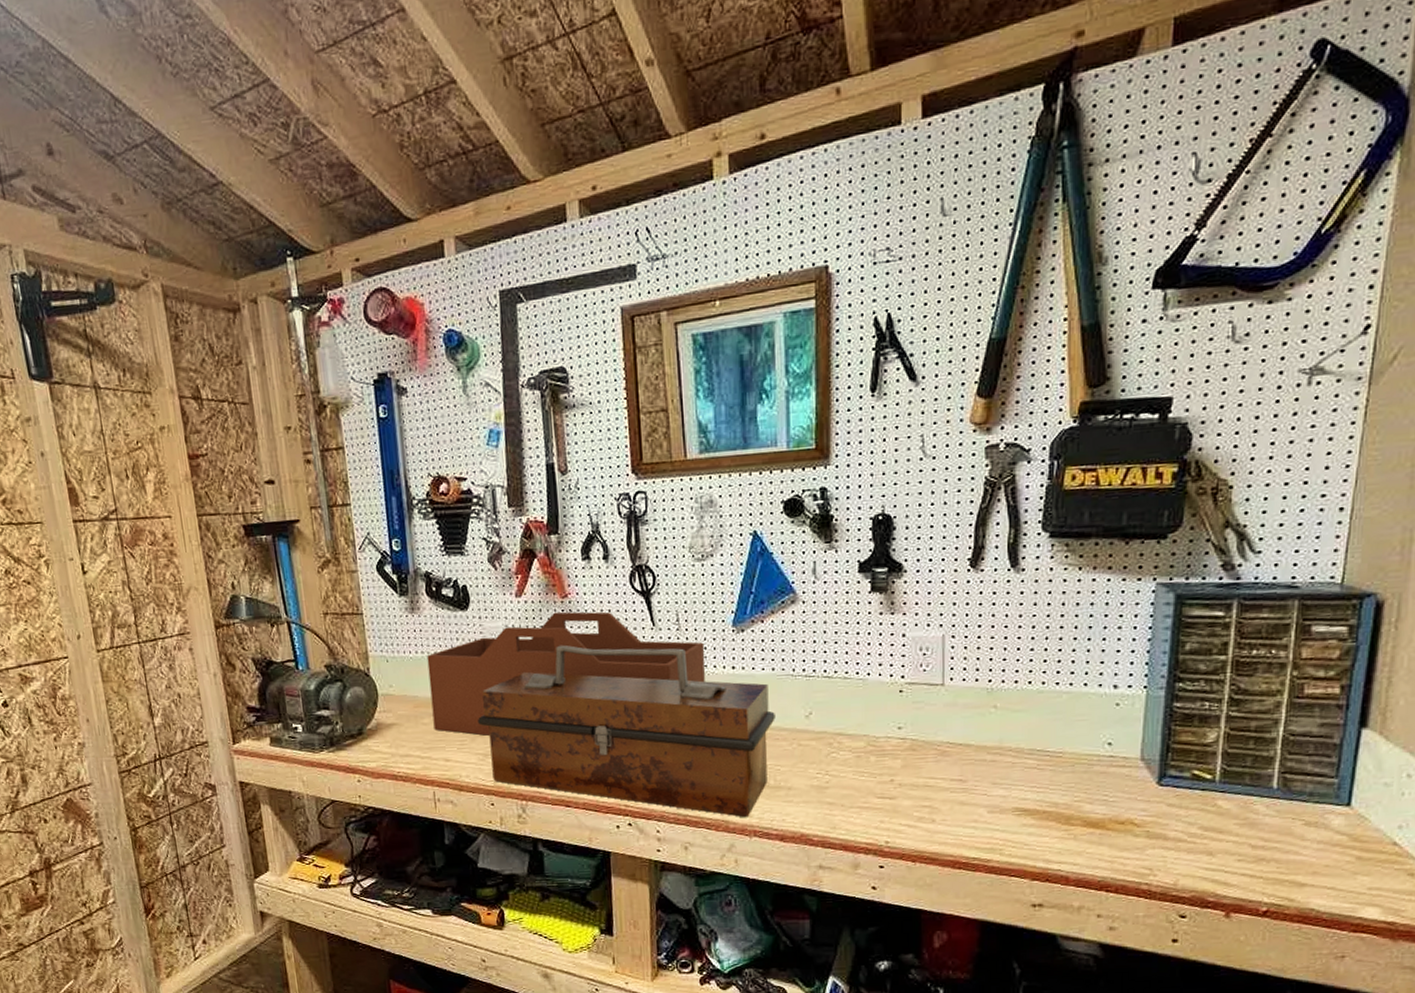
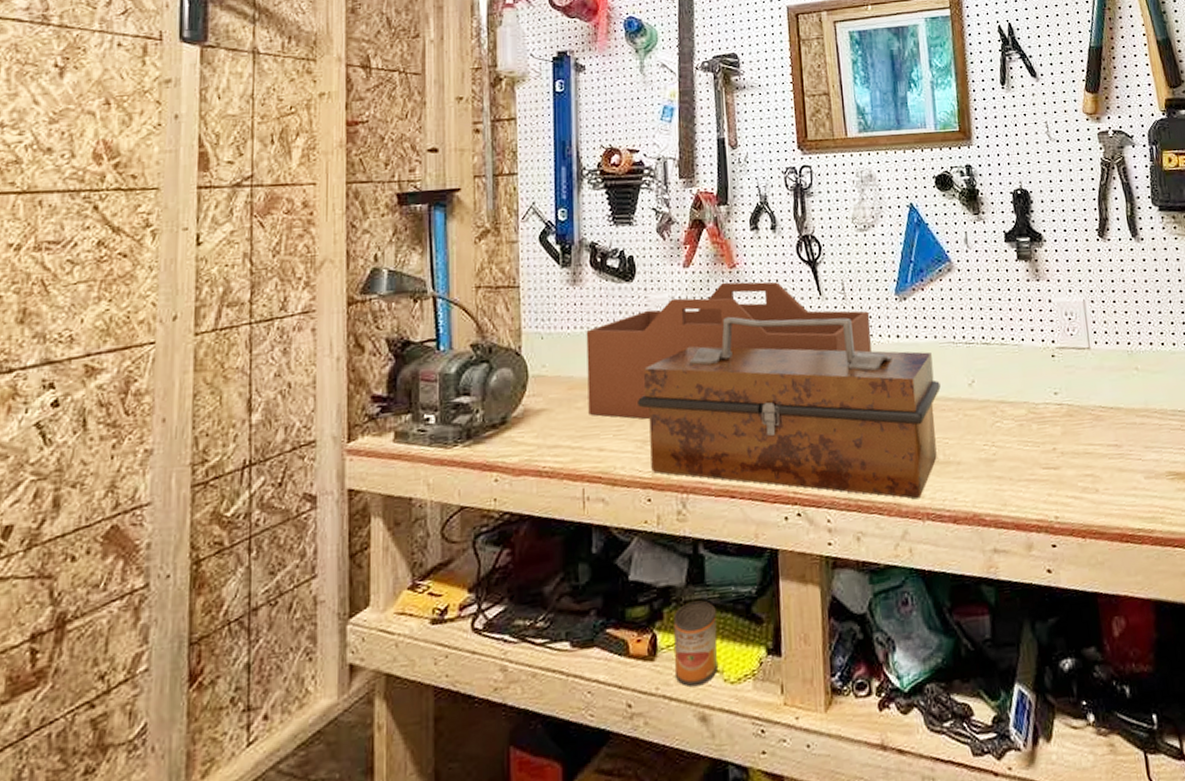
can: none [518,887,557,952] -> present [673,600,718,687]

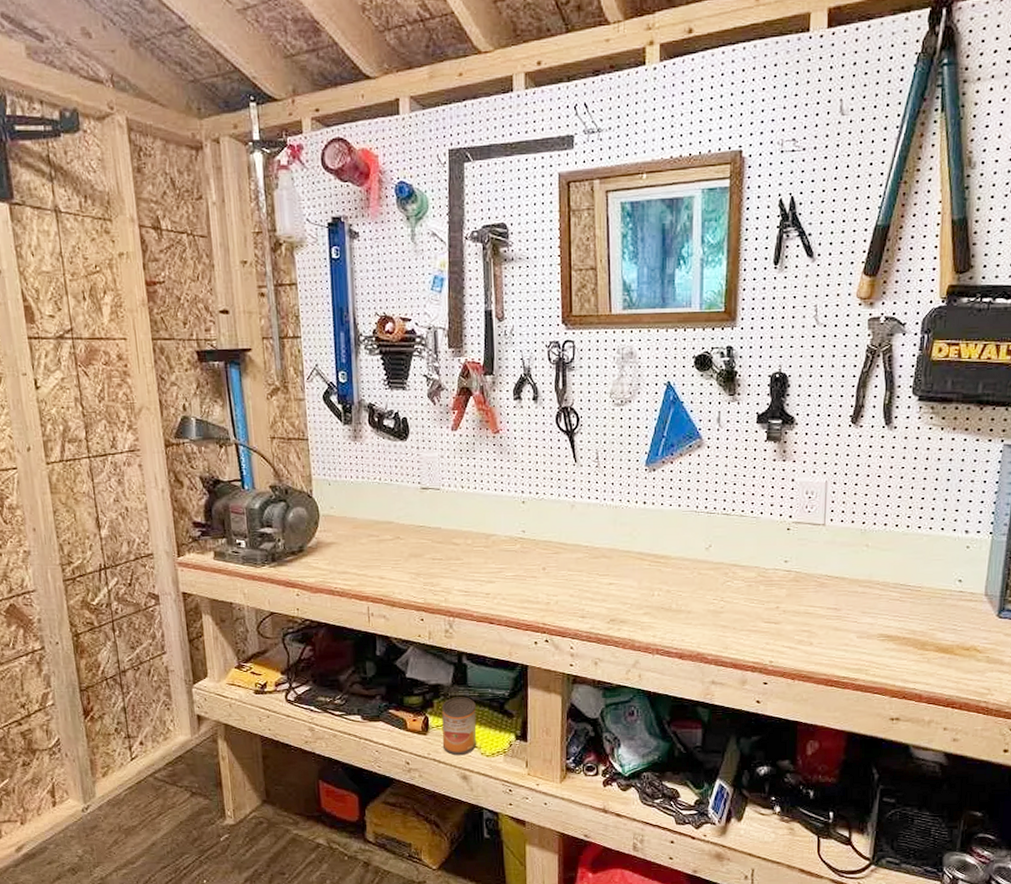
tool box: present [586,281,871,419] -> none [367,445,620,556]
toolbox: present [638,316,941,499] -> none [412,476,679,637]

